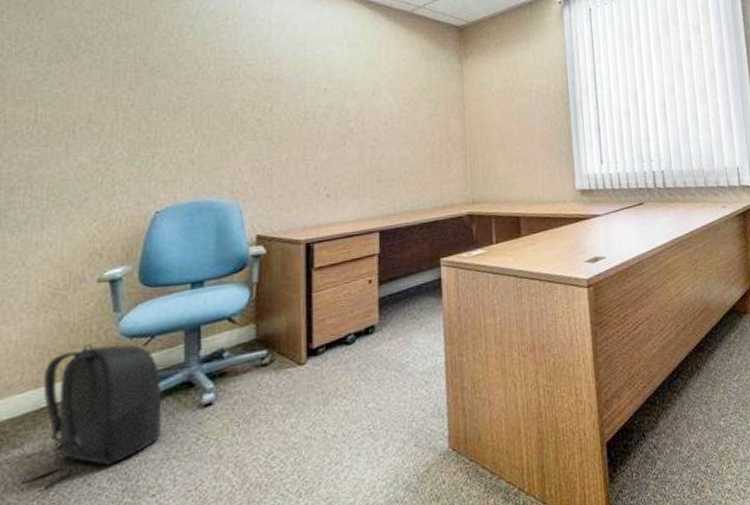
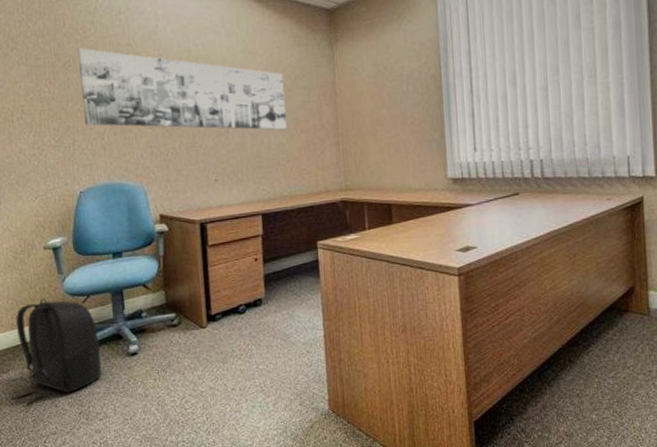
wall art: none [170,53,411,143] -> present [77,48,287,131]

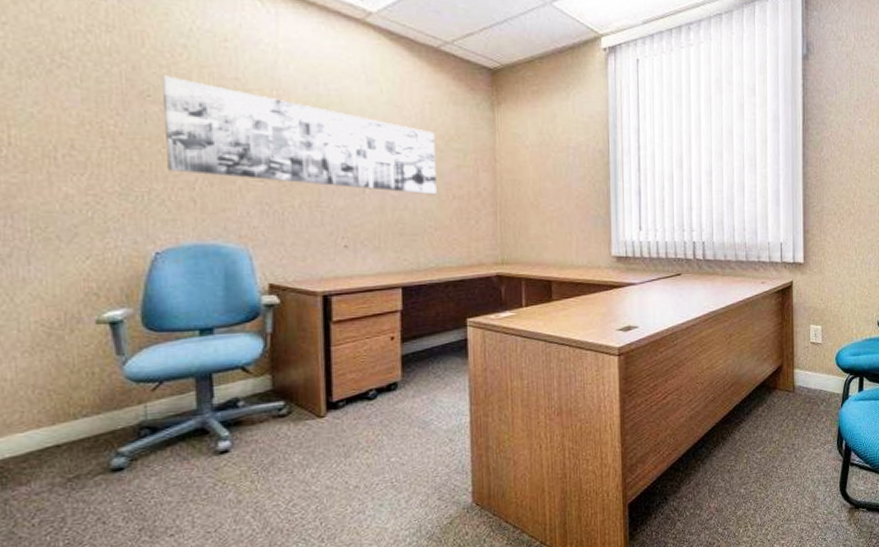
backpack: present [11,298,102,405] -> none [32,385,176,525]

